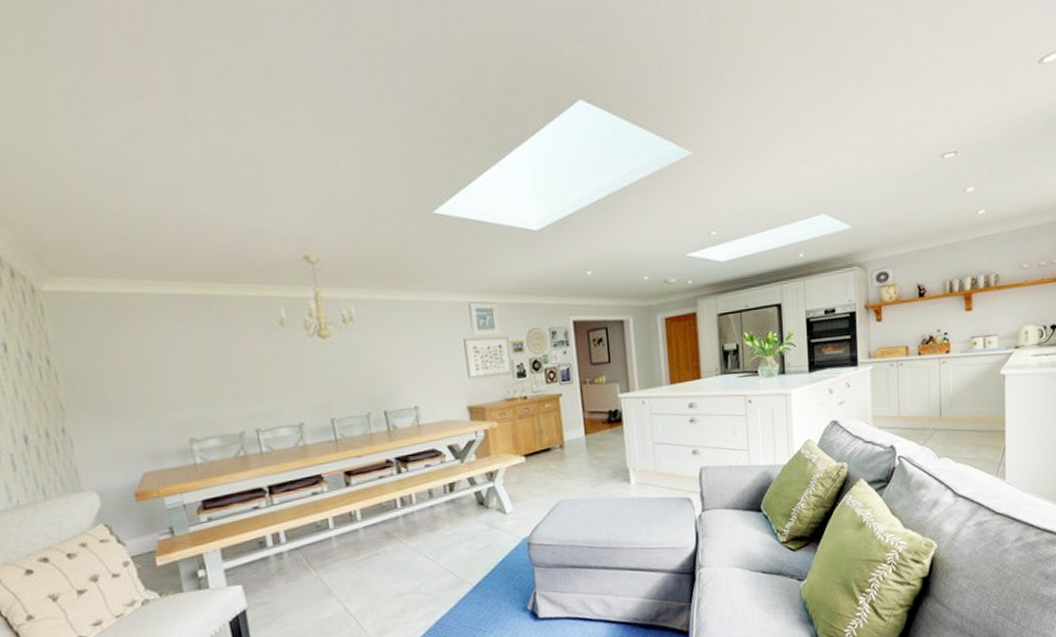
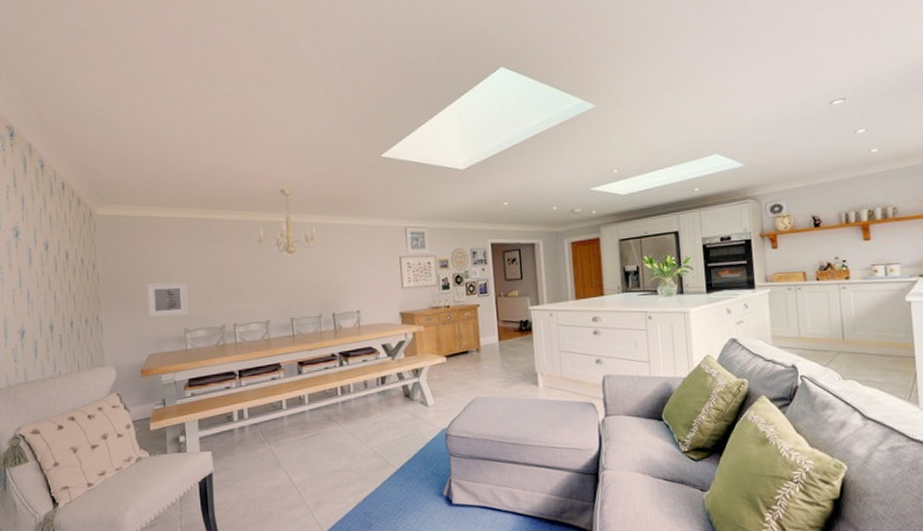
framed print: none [129,378,194,427] -> present [147,282,189,318]

